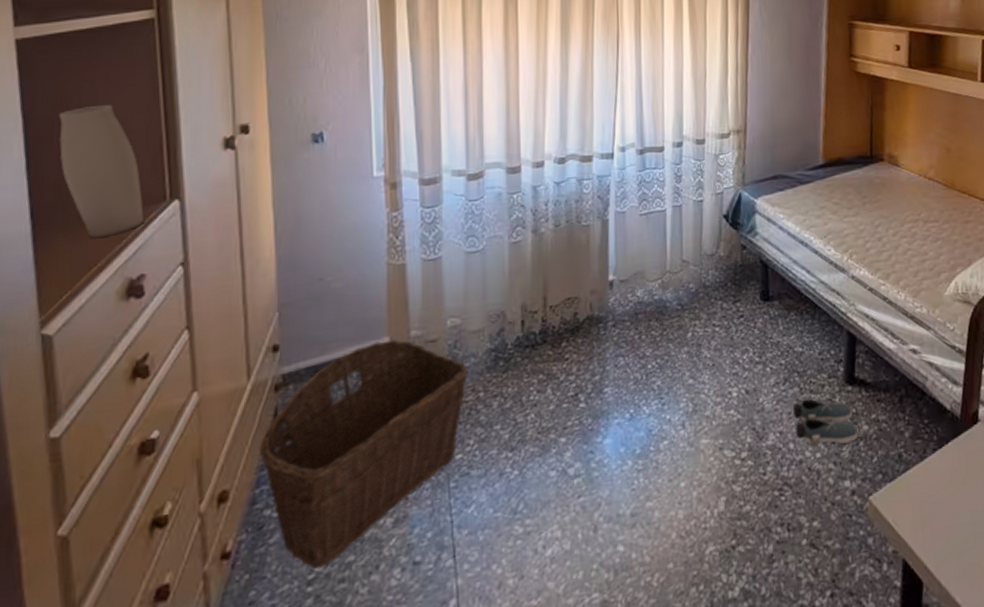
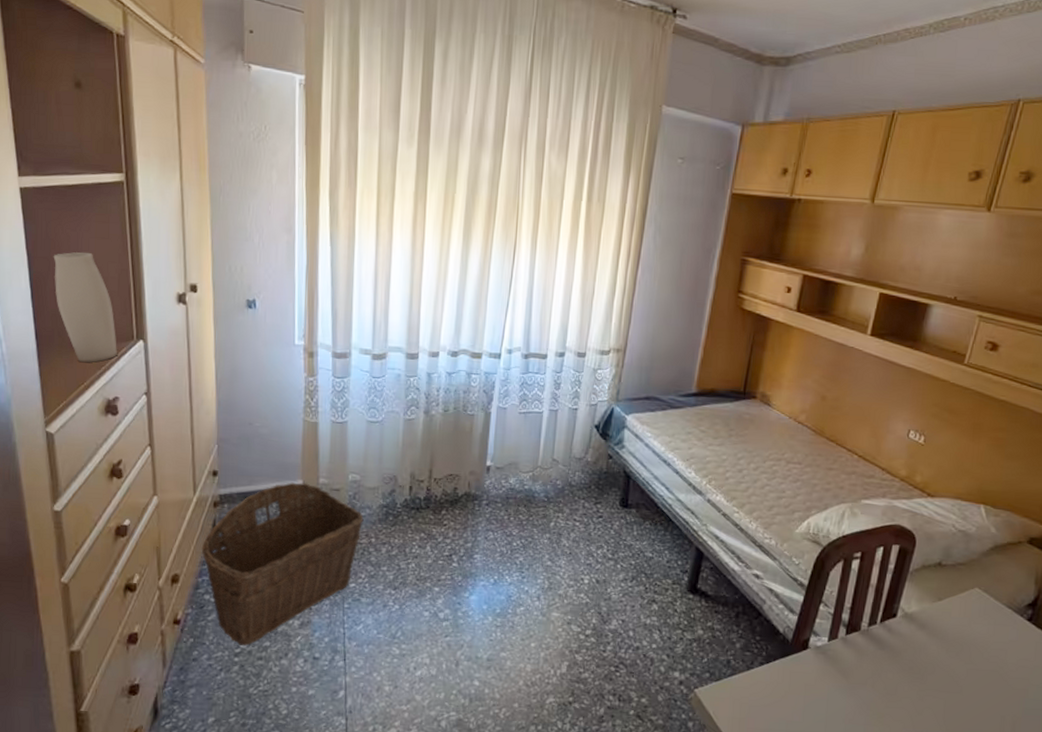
shoe: present [792,398,859,446] -> none [635,597,694,641]

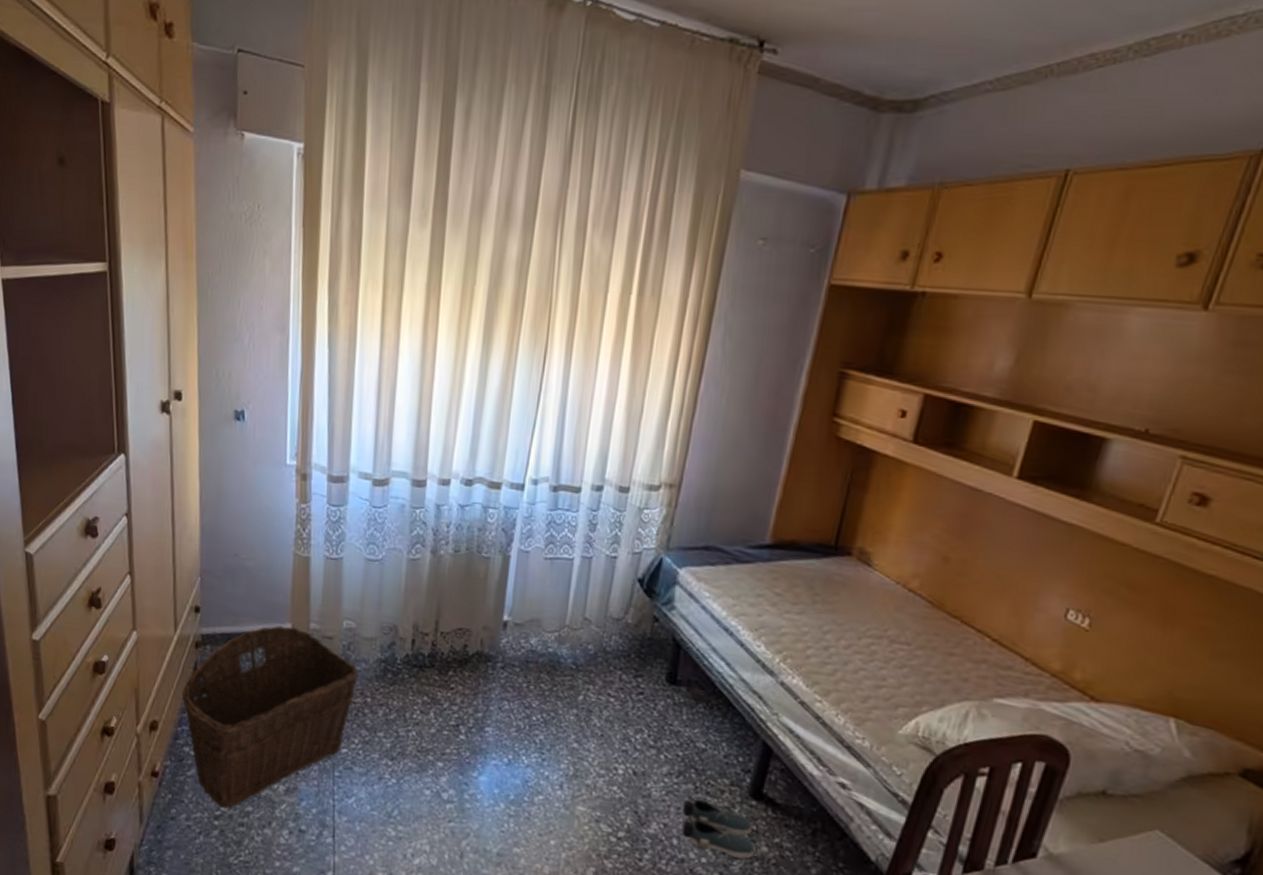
vase: present [53,252,118,362] -> none [34,352,99,477]
shoe: none [635,597,694,641] -> present [681,798,756,859]

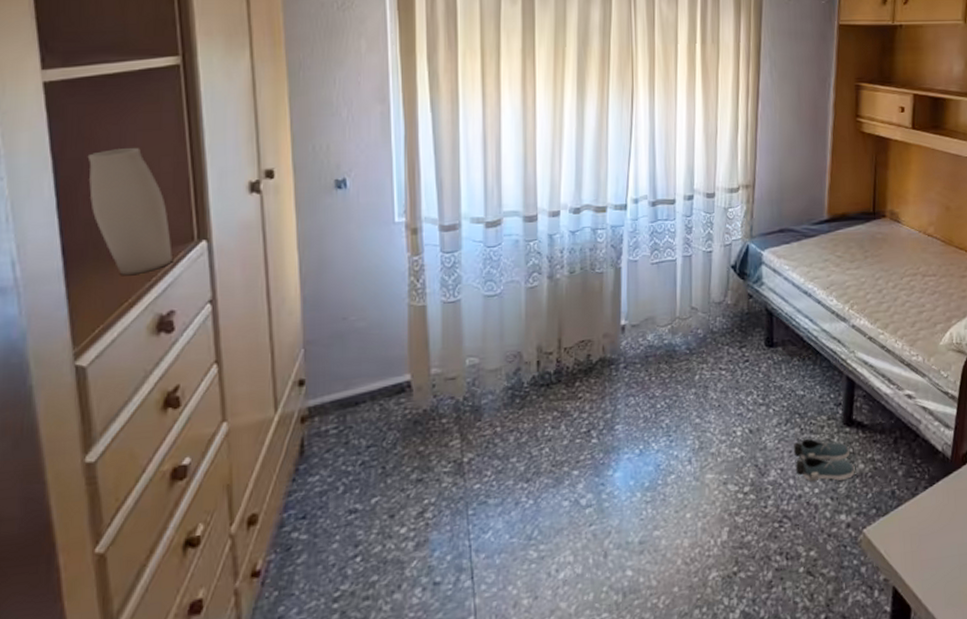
vase: none [34,352,99,477] -> present [87,147,174,275]
wicker basket: present [182,625,359,809] -> none [287,376,486,587]

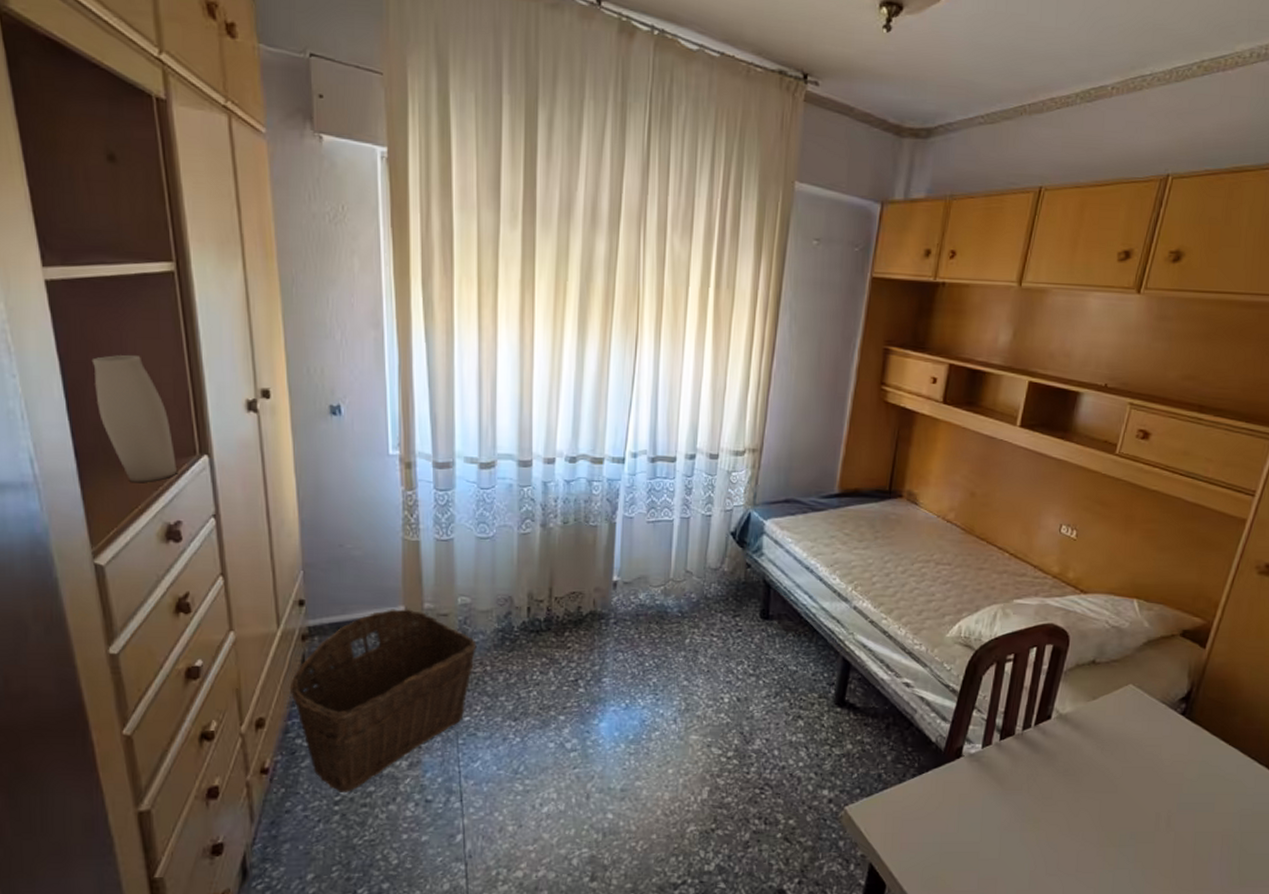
wicker basket: none [287,376,486,587] -> present [291,609,477,792]
shoe: present [793,438,855,482] -> none [780,713,842,757]

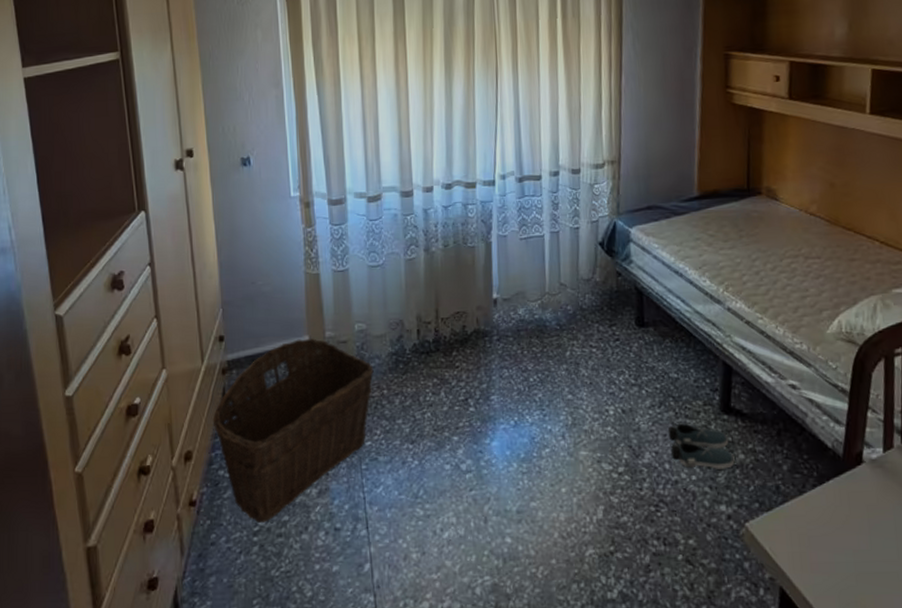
vase: present [91,354,178,482] -> none [56,131,121,240]
shoe: none [780,713,842,757] -> present [667,423,735,469]

